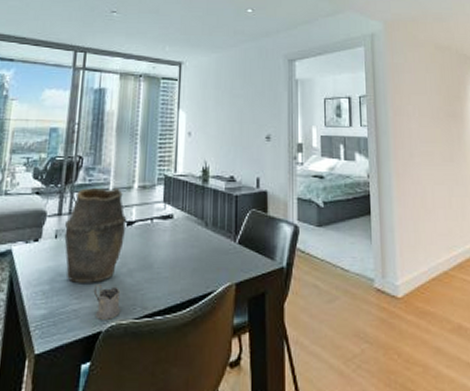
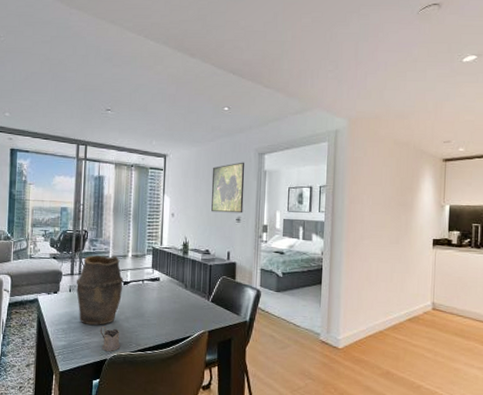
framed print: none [235,70,274,130] -> present [211,162,245,214]

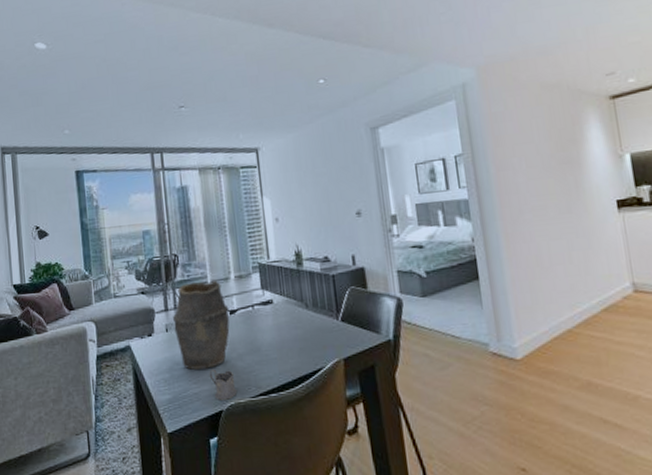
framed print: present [211,162,245,214] -> none [316,141,363,209]

